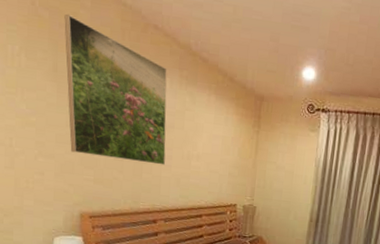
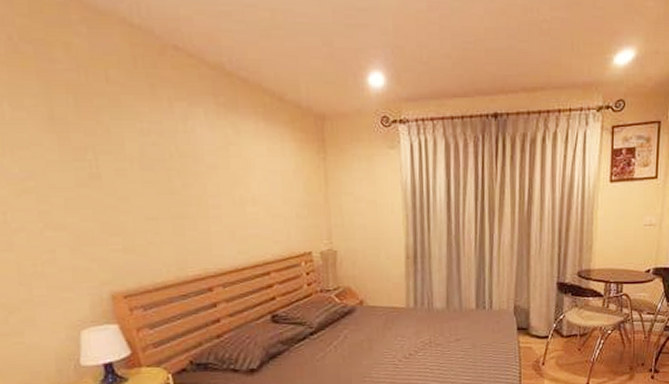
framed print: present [64,13,167,165] -> none [54,45,213,219]

